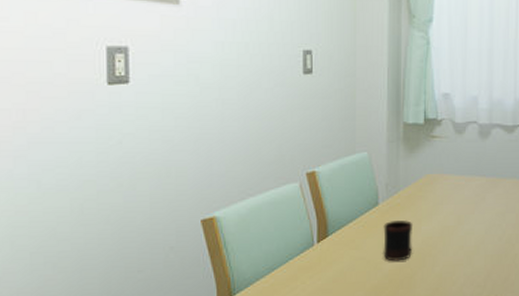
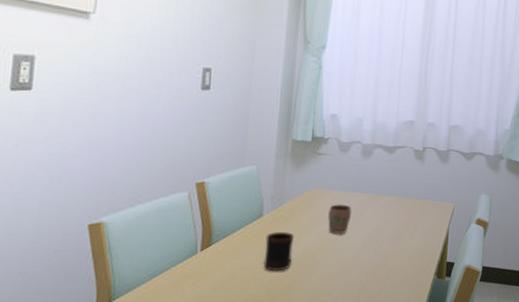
mug: none [447,189,471,220] -> present [328,204,351,234]

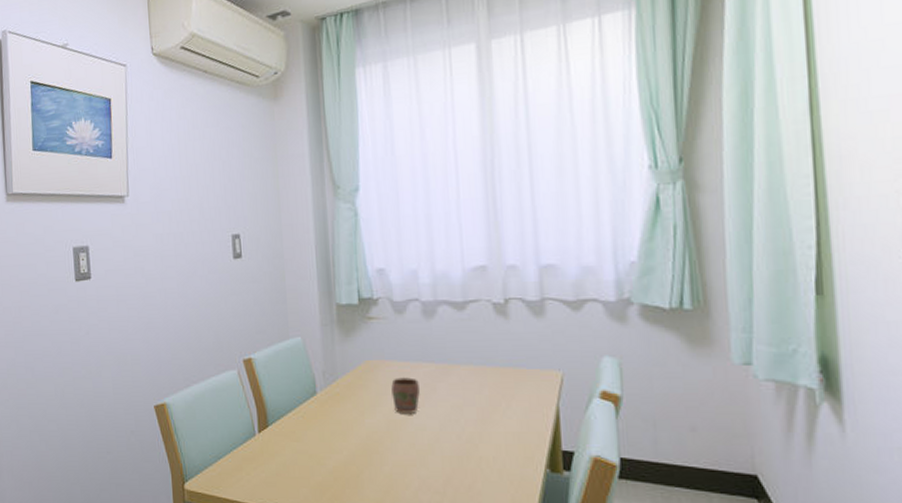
mug: present [263,232,295,272] -> none [323,412,357,457]

